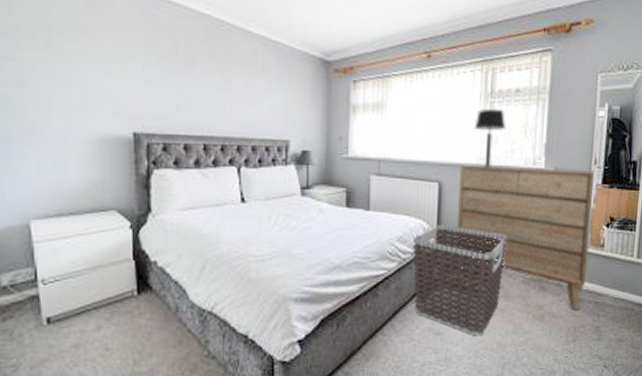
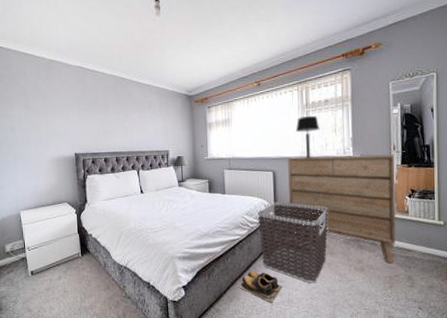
shoes: none [378,318,440,363] -> present [238,270,283,303]

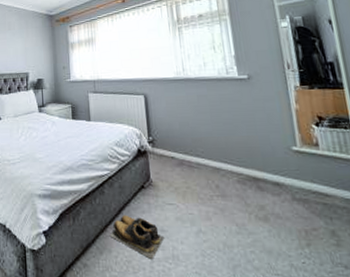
clothes hamper: present [258,202,328,284] -> none [129,130,217,235]
dresser: present [288,154,396,263] -> none [160,73,309,212]
table lamp: present [295,115,320,159] -> none [167,31,196,80]

